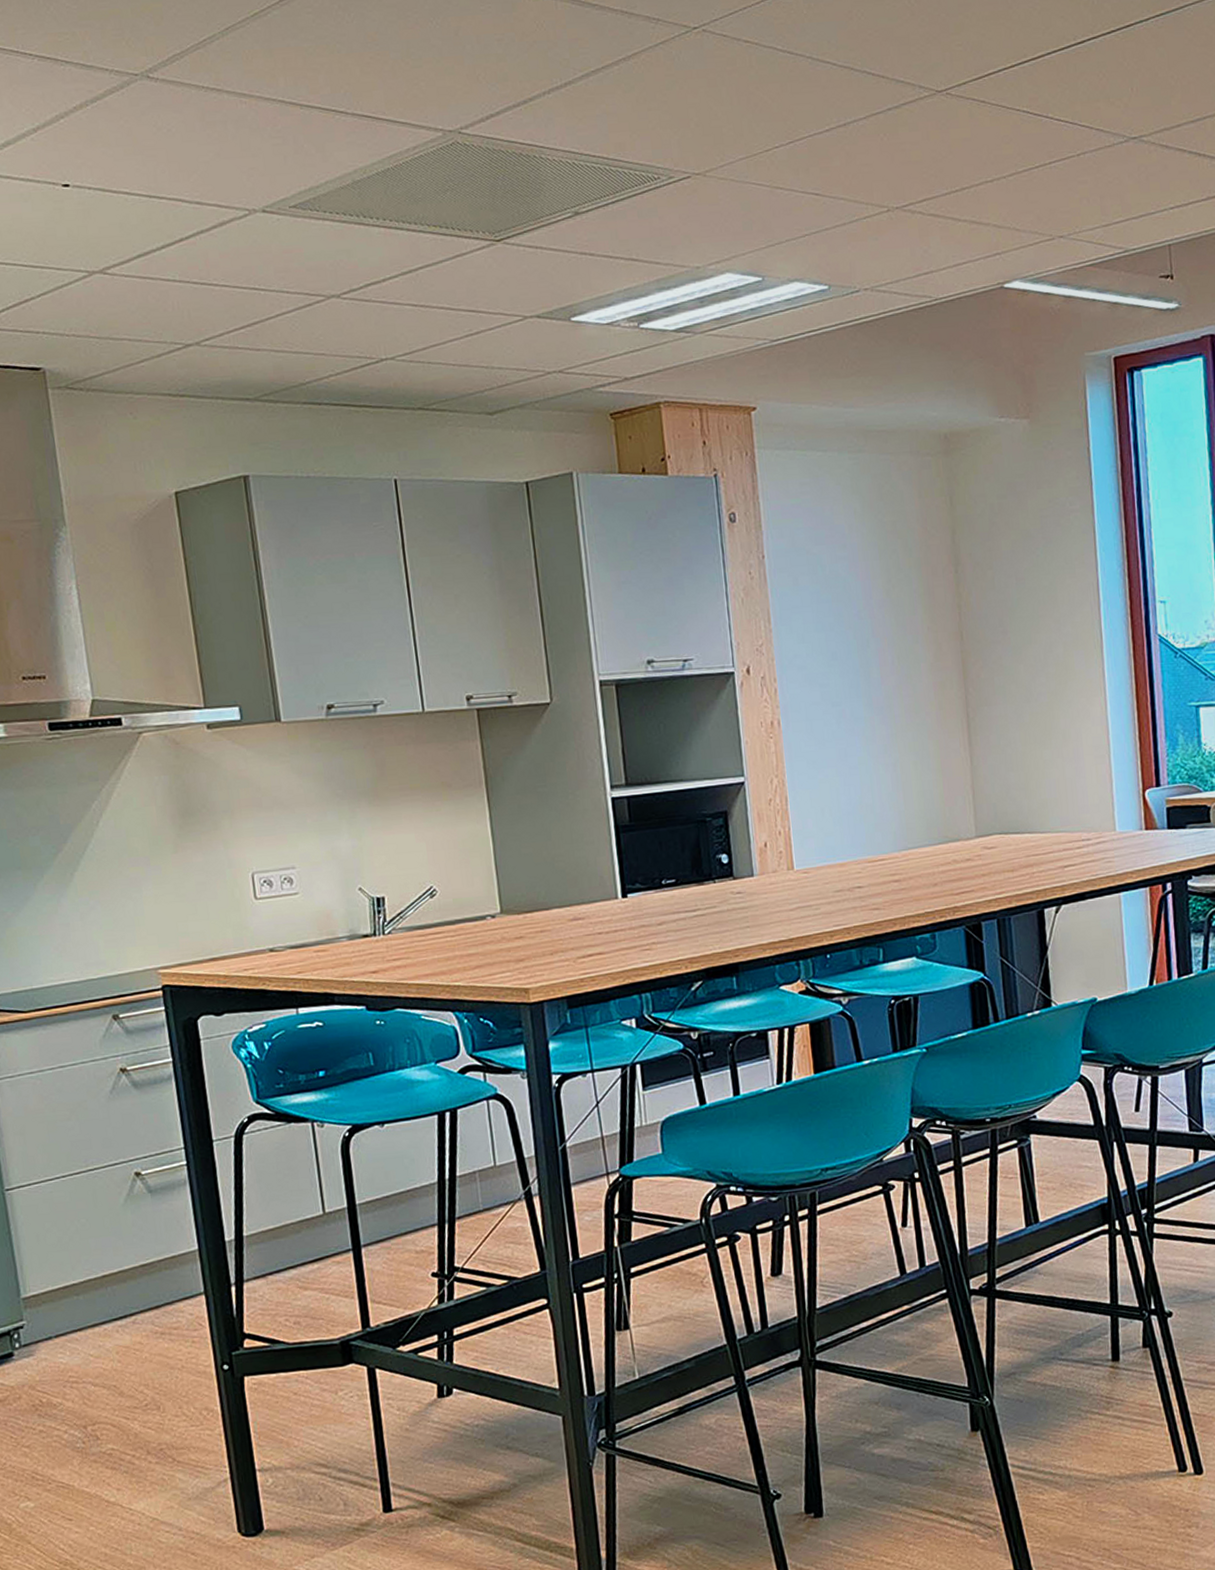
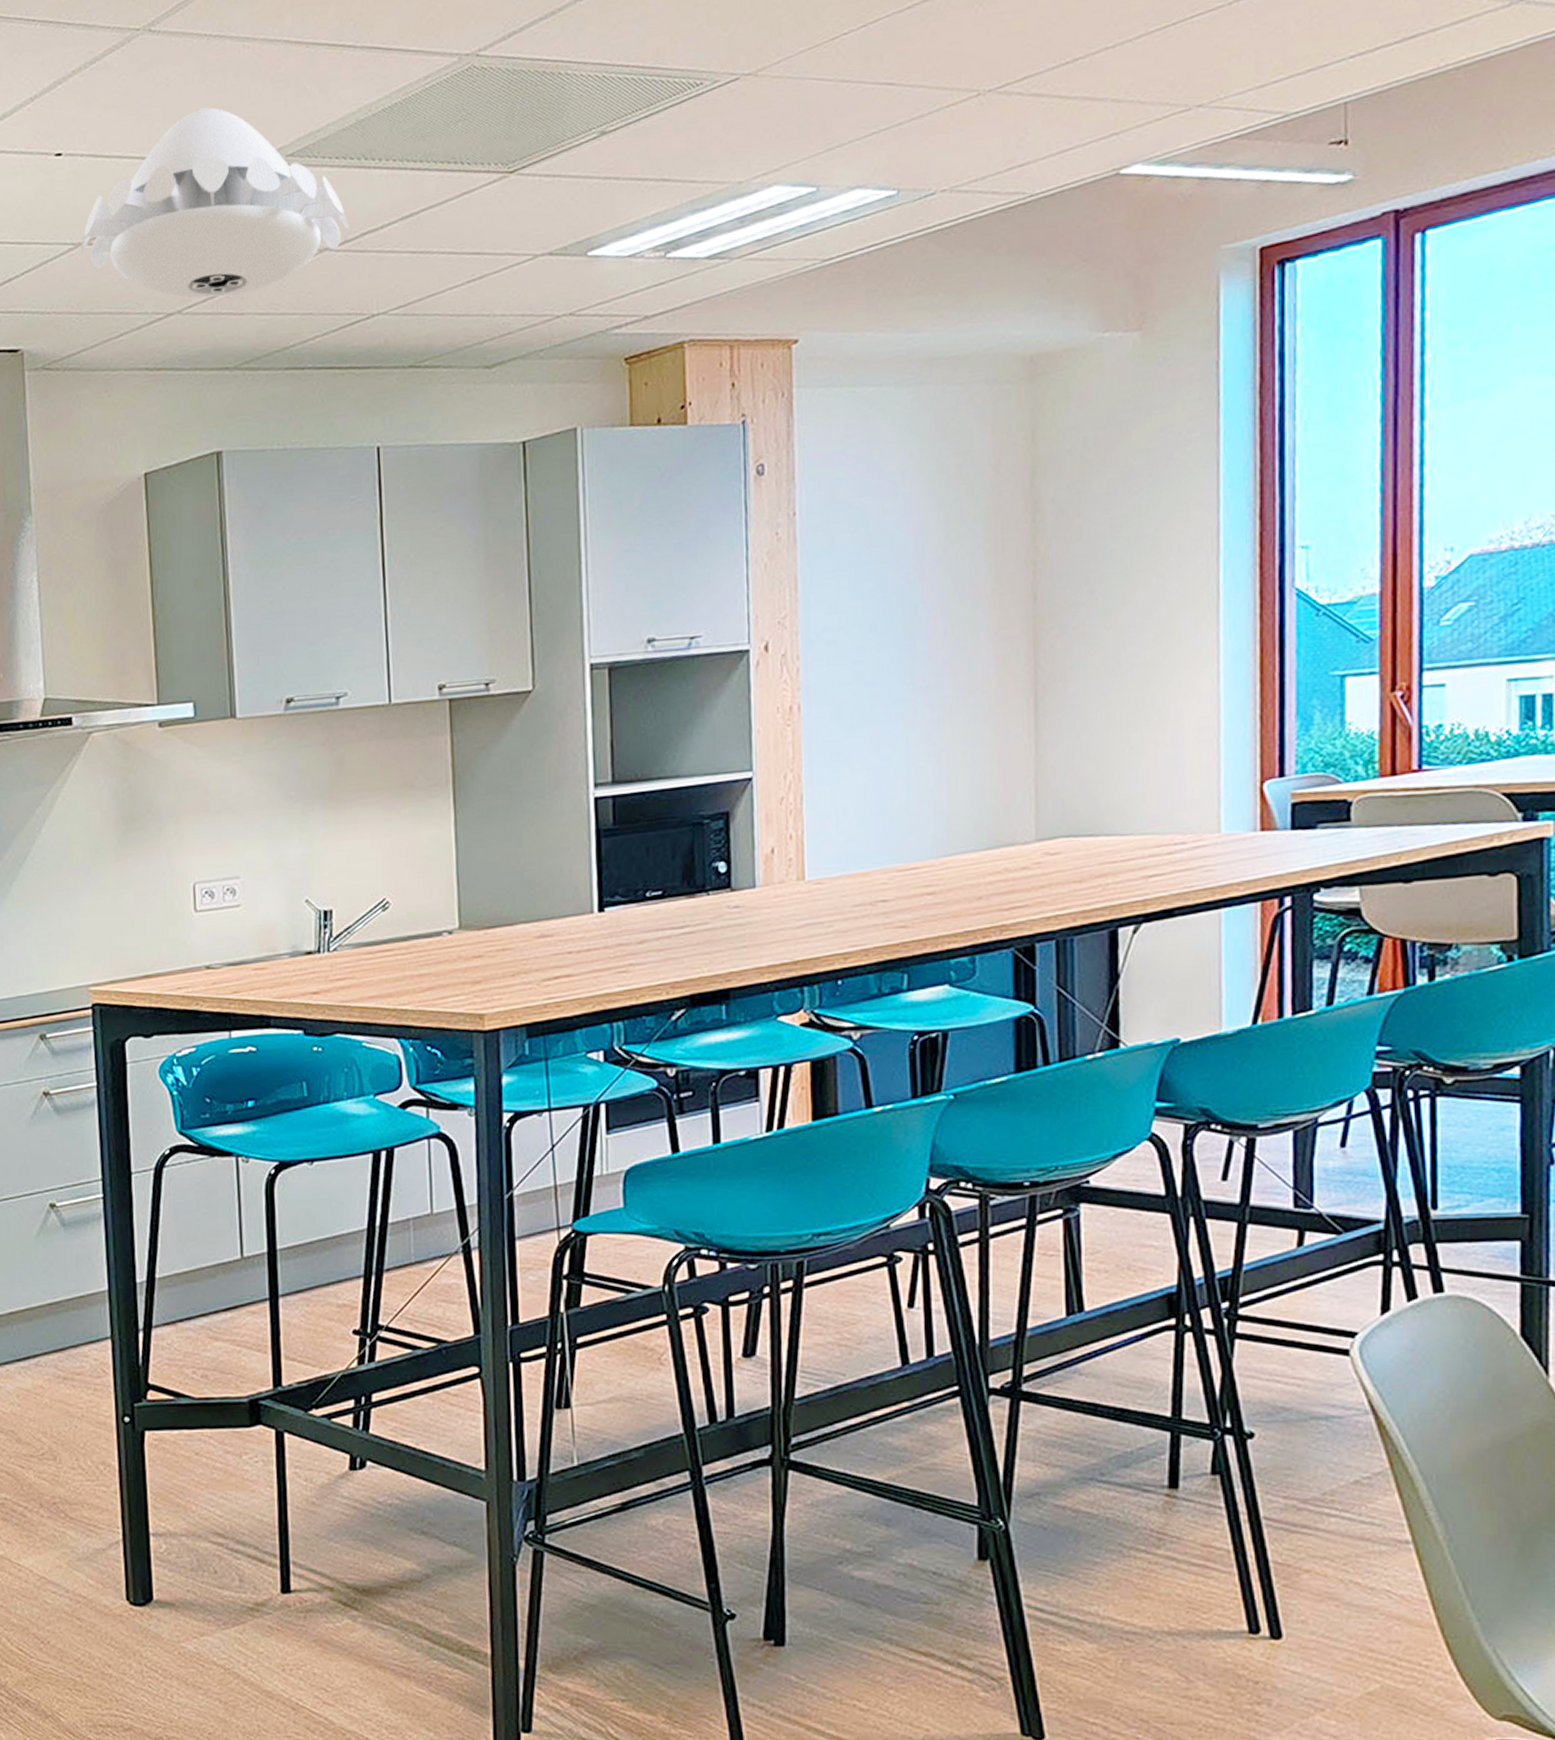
pendant lamp: none [94,155,354,333] -> present [80,107,349,298]

